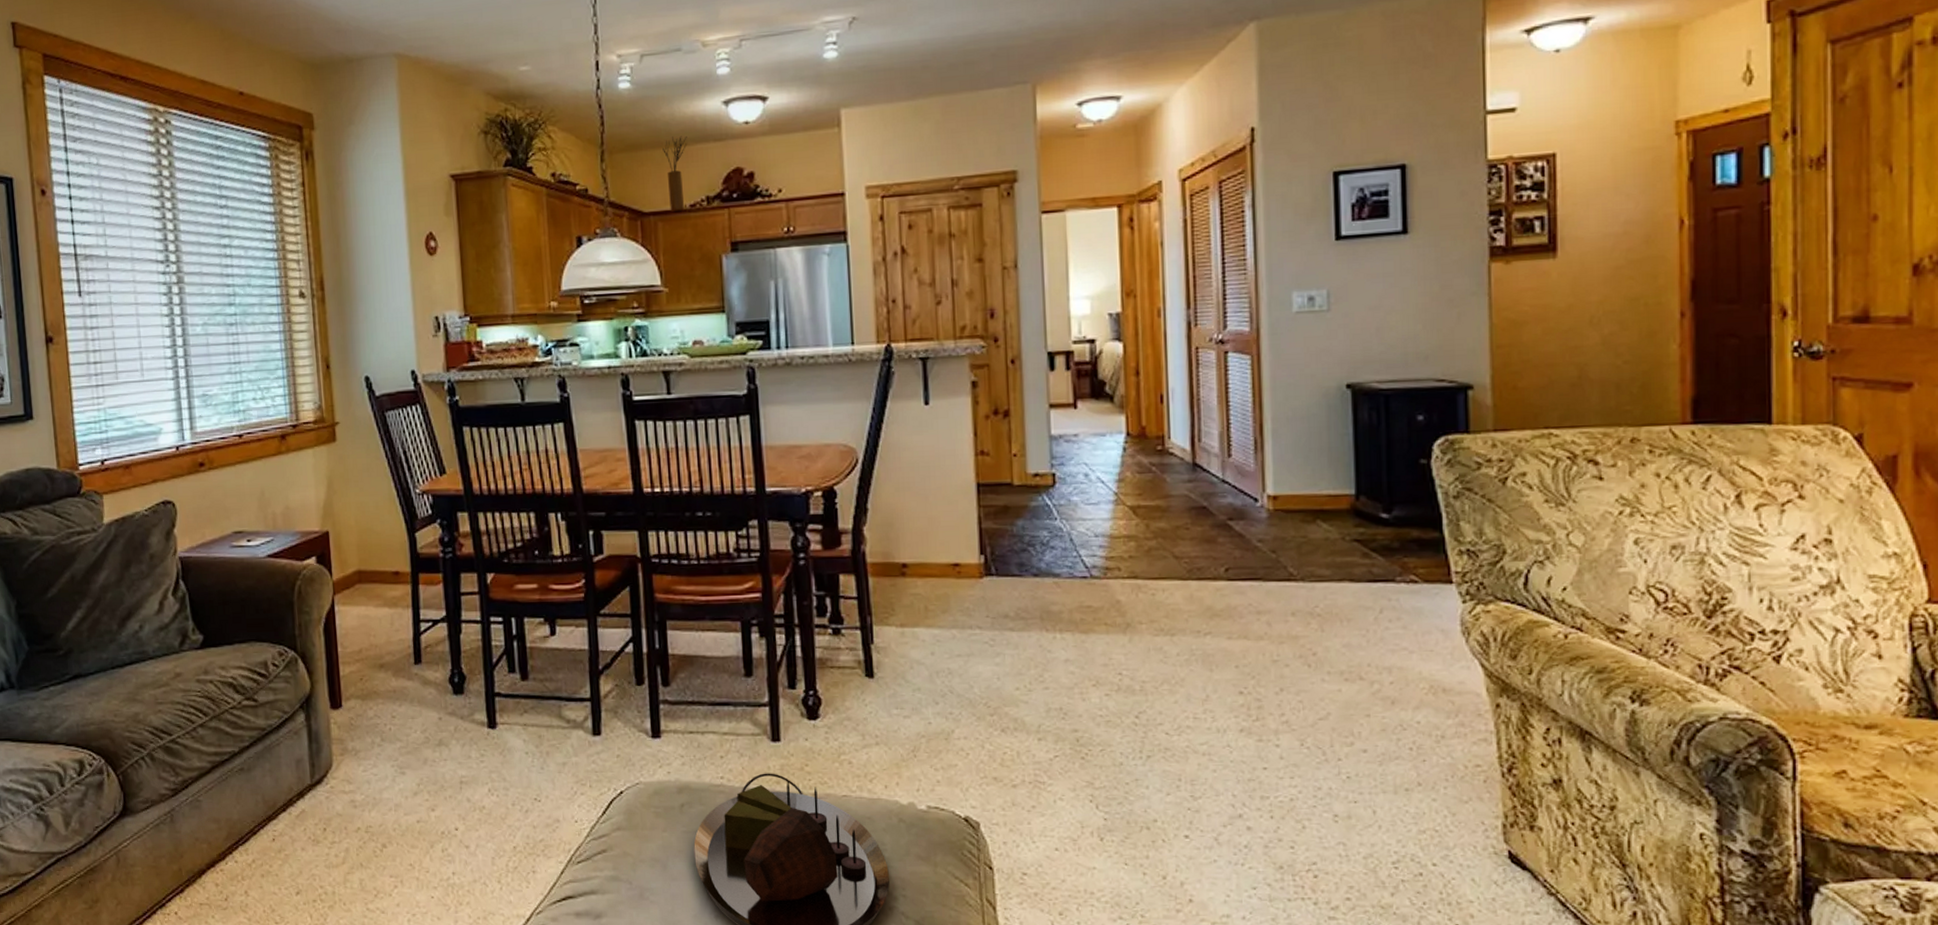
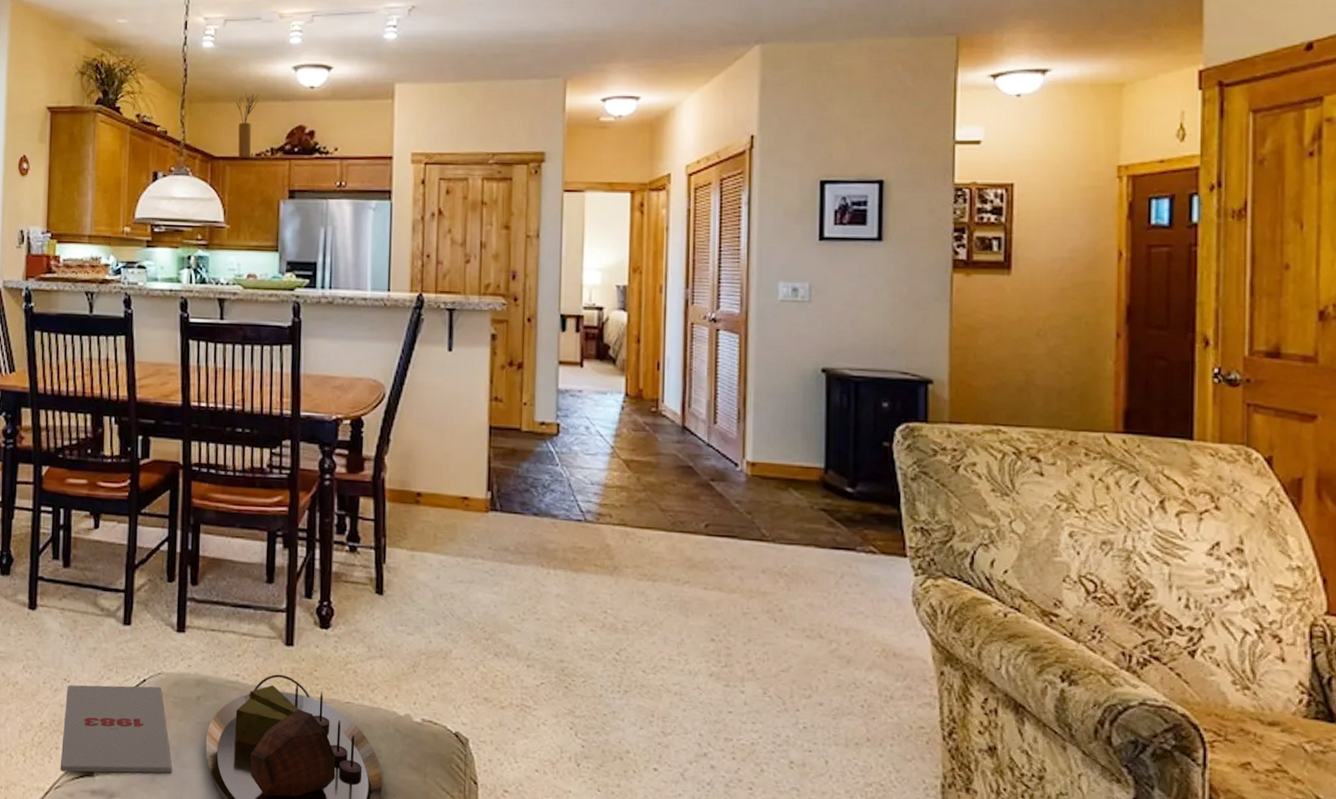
magazine: none [538,797,661,896] -> present [60,685,172,774]

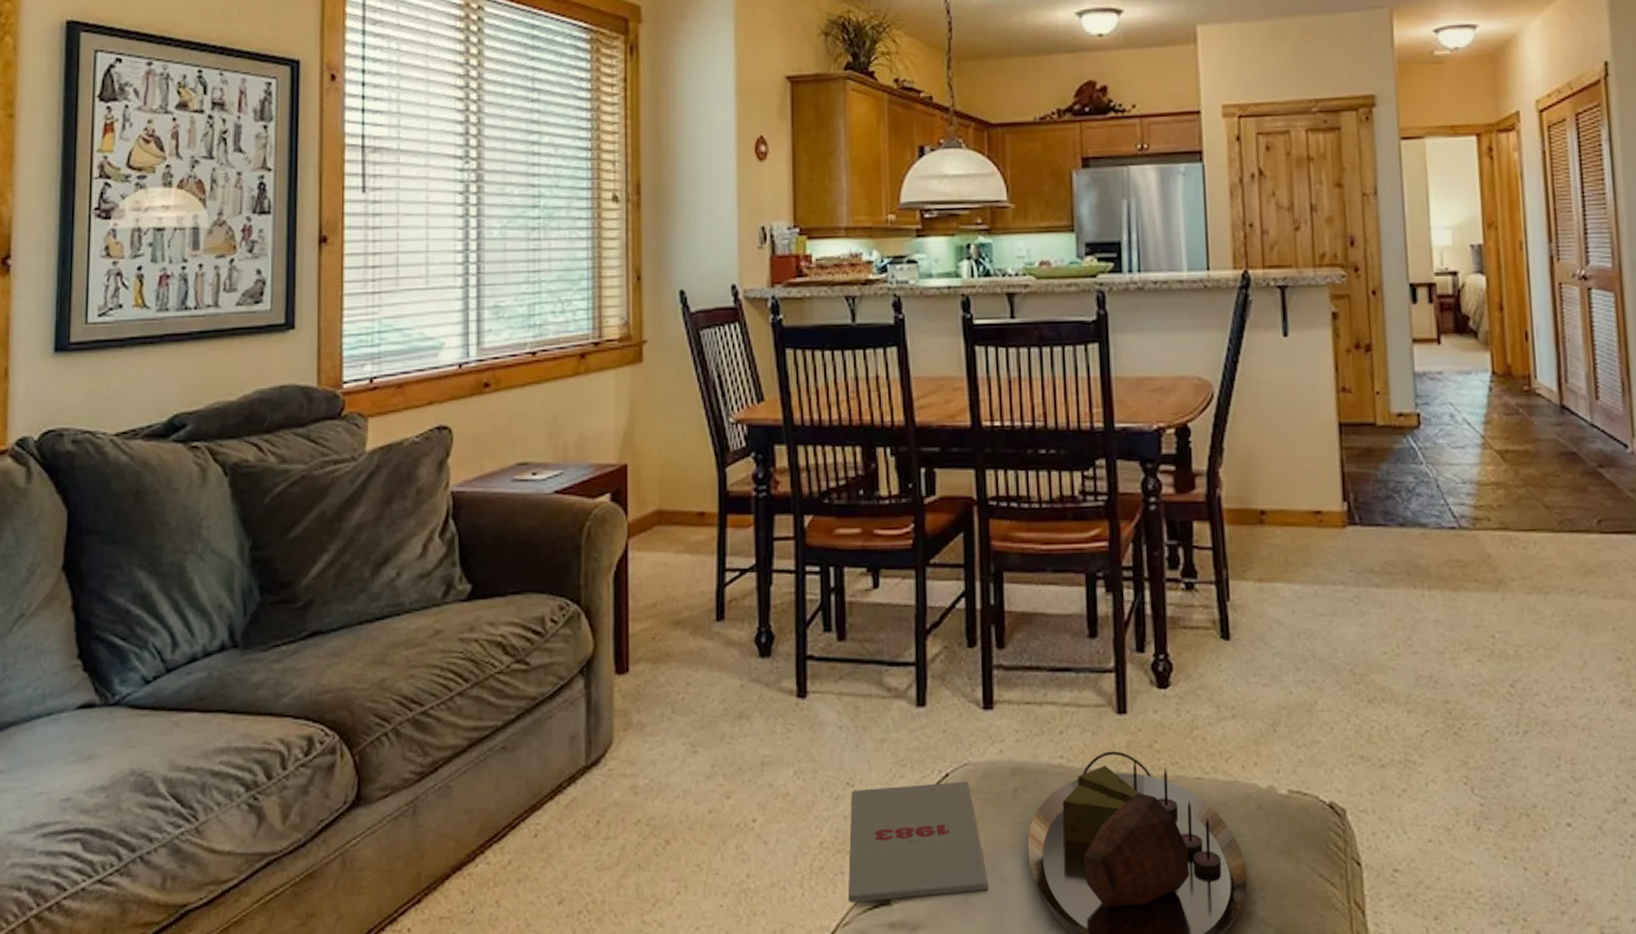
vase: present [236,93,259,159] -> none [1013,46,1039,125]

